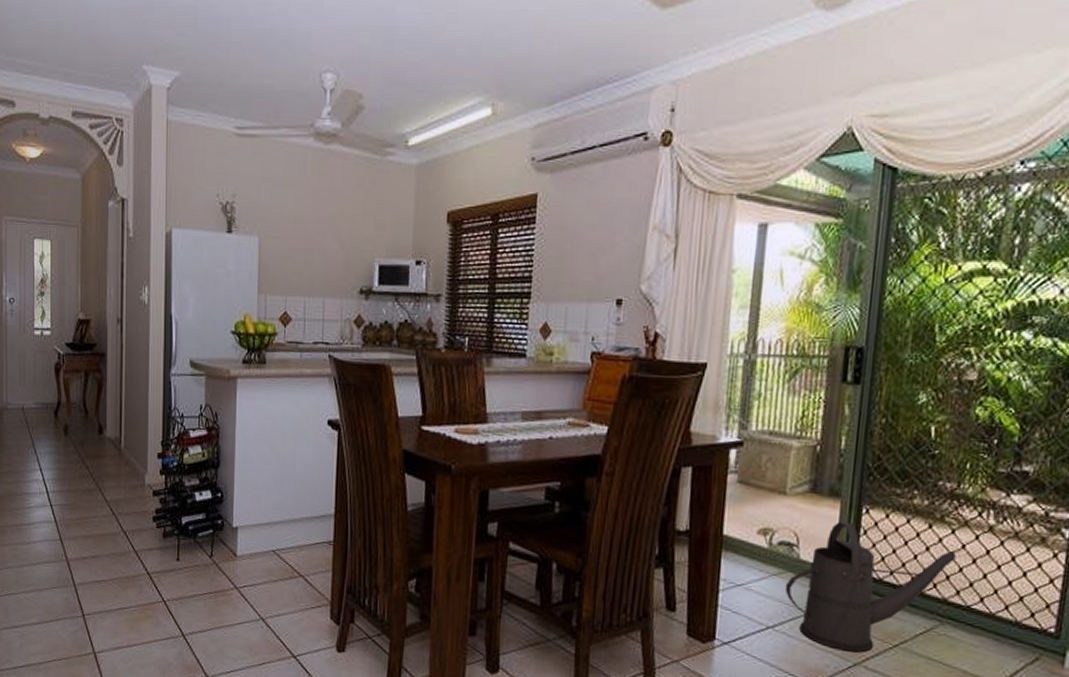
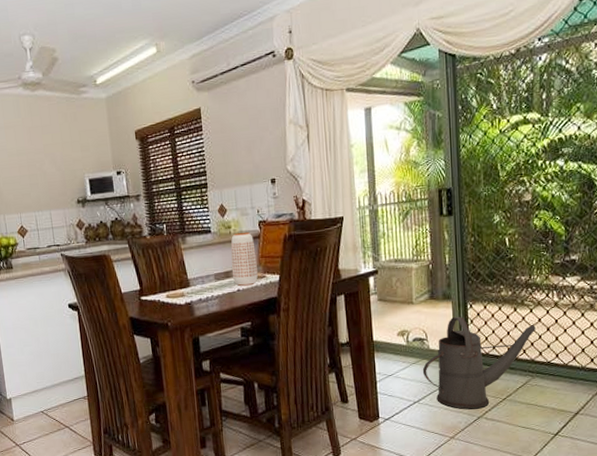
vase: none [545,362,582,435] -> present [230,232,258,287]

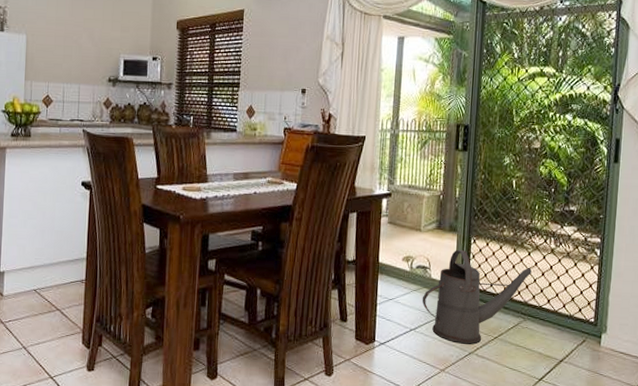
vase: present [230,232,258,287] -> none [251,136,278,190]

